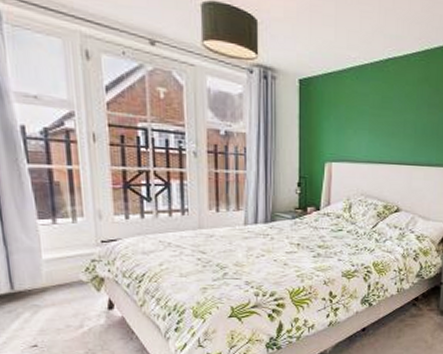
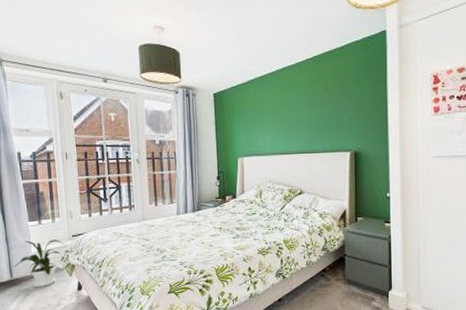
house plant: none [16,244,92,304] -> present [14,239,66,288]

